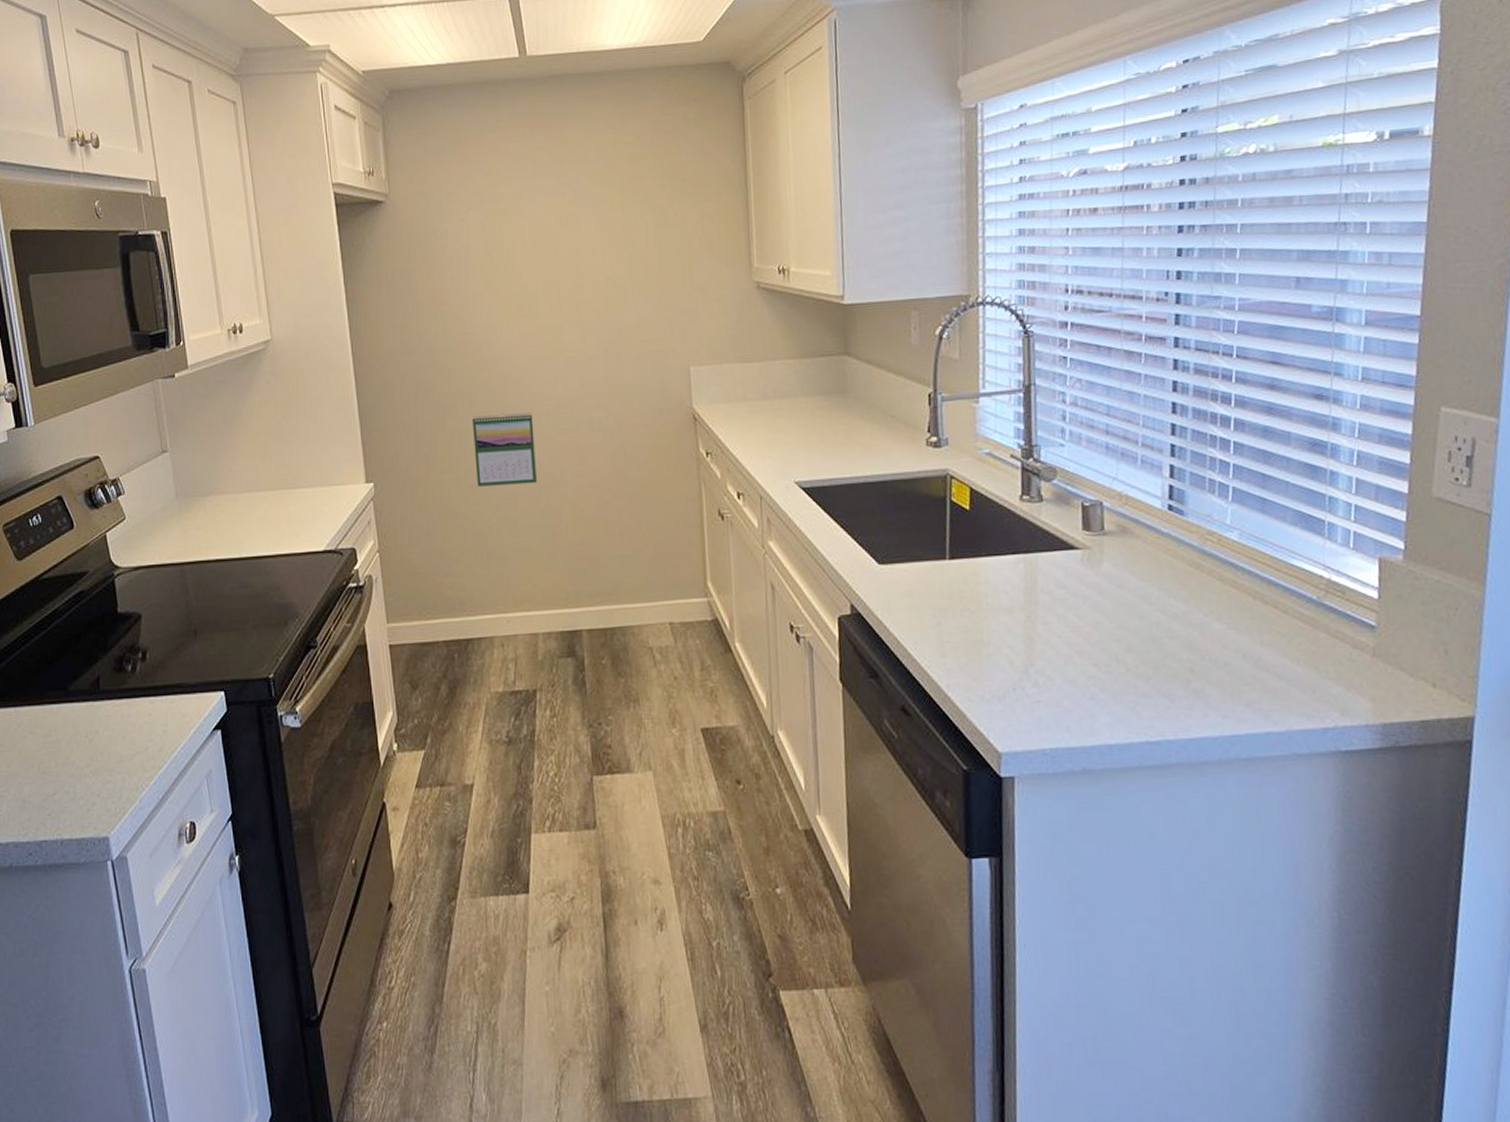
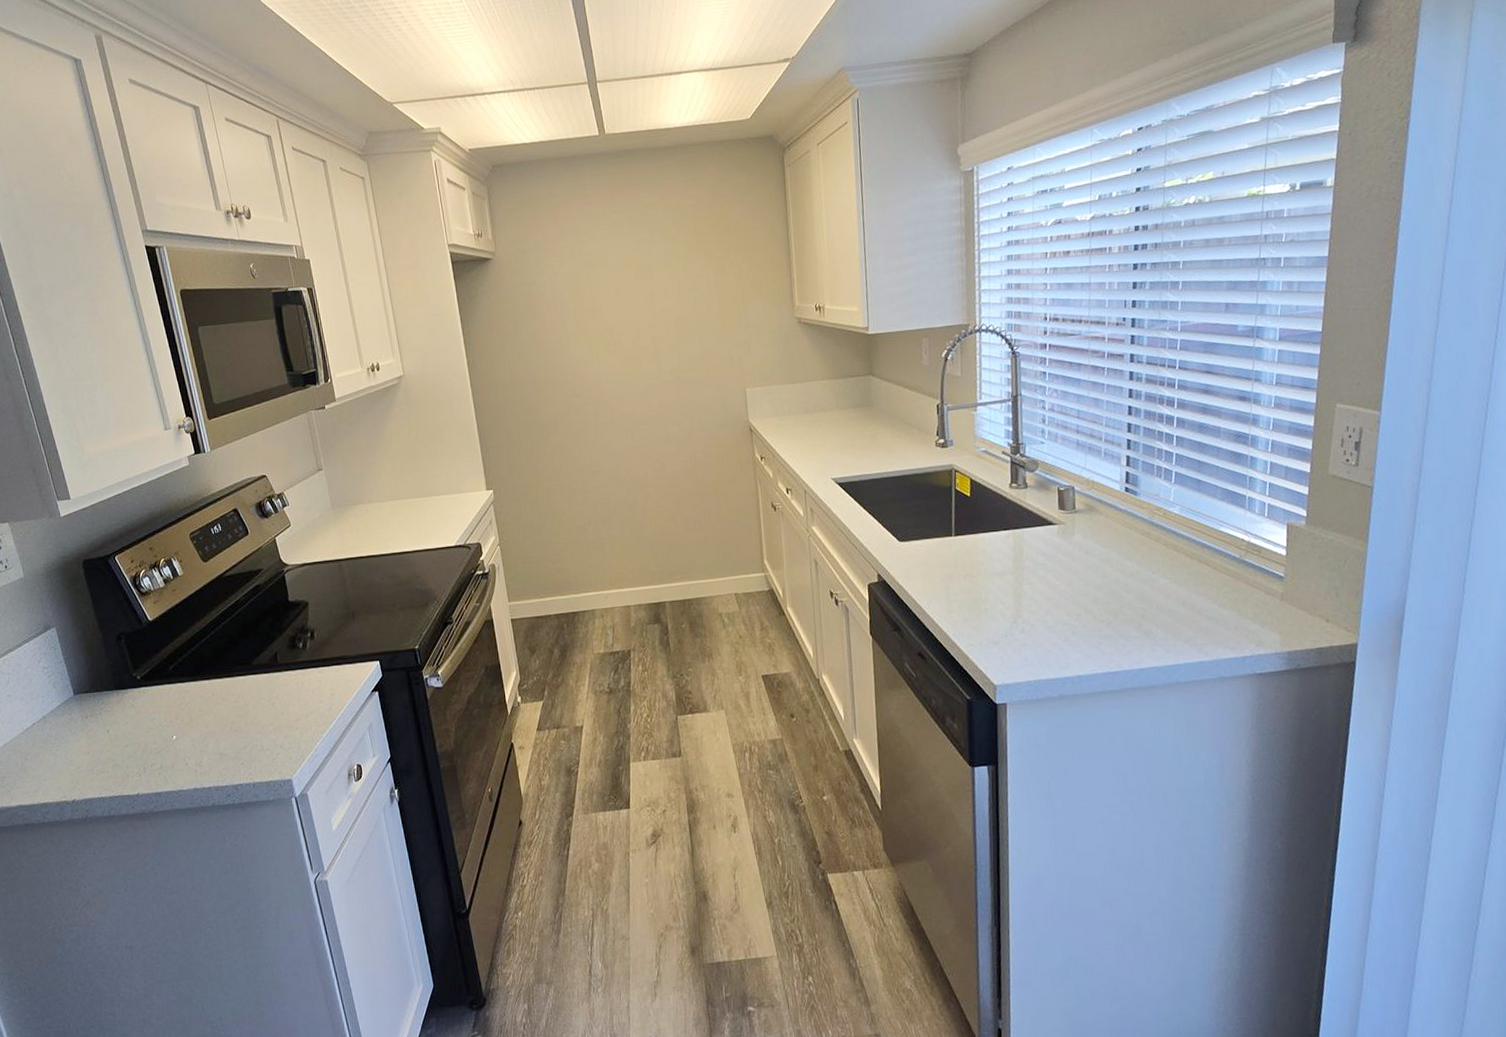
calendar: present [471,412,537,487] -> none [571,429,625,490]

